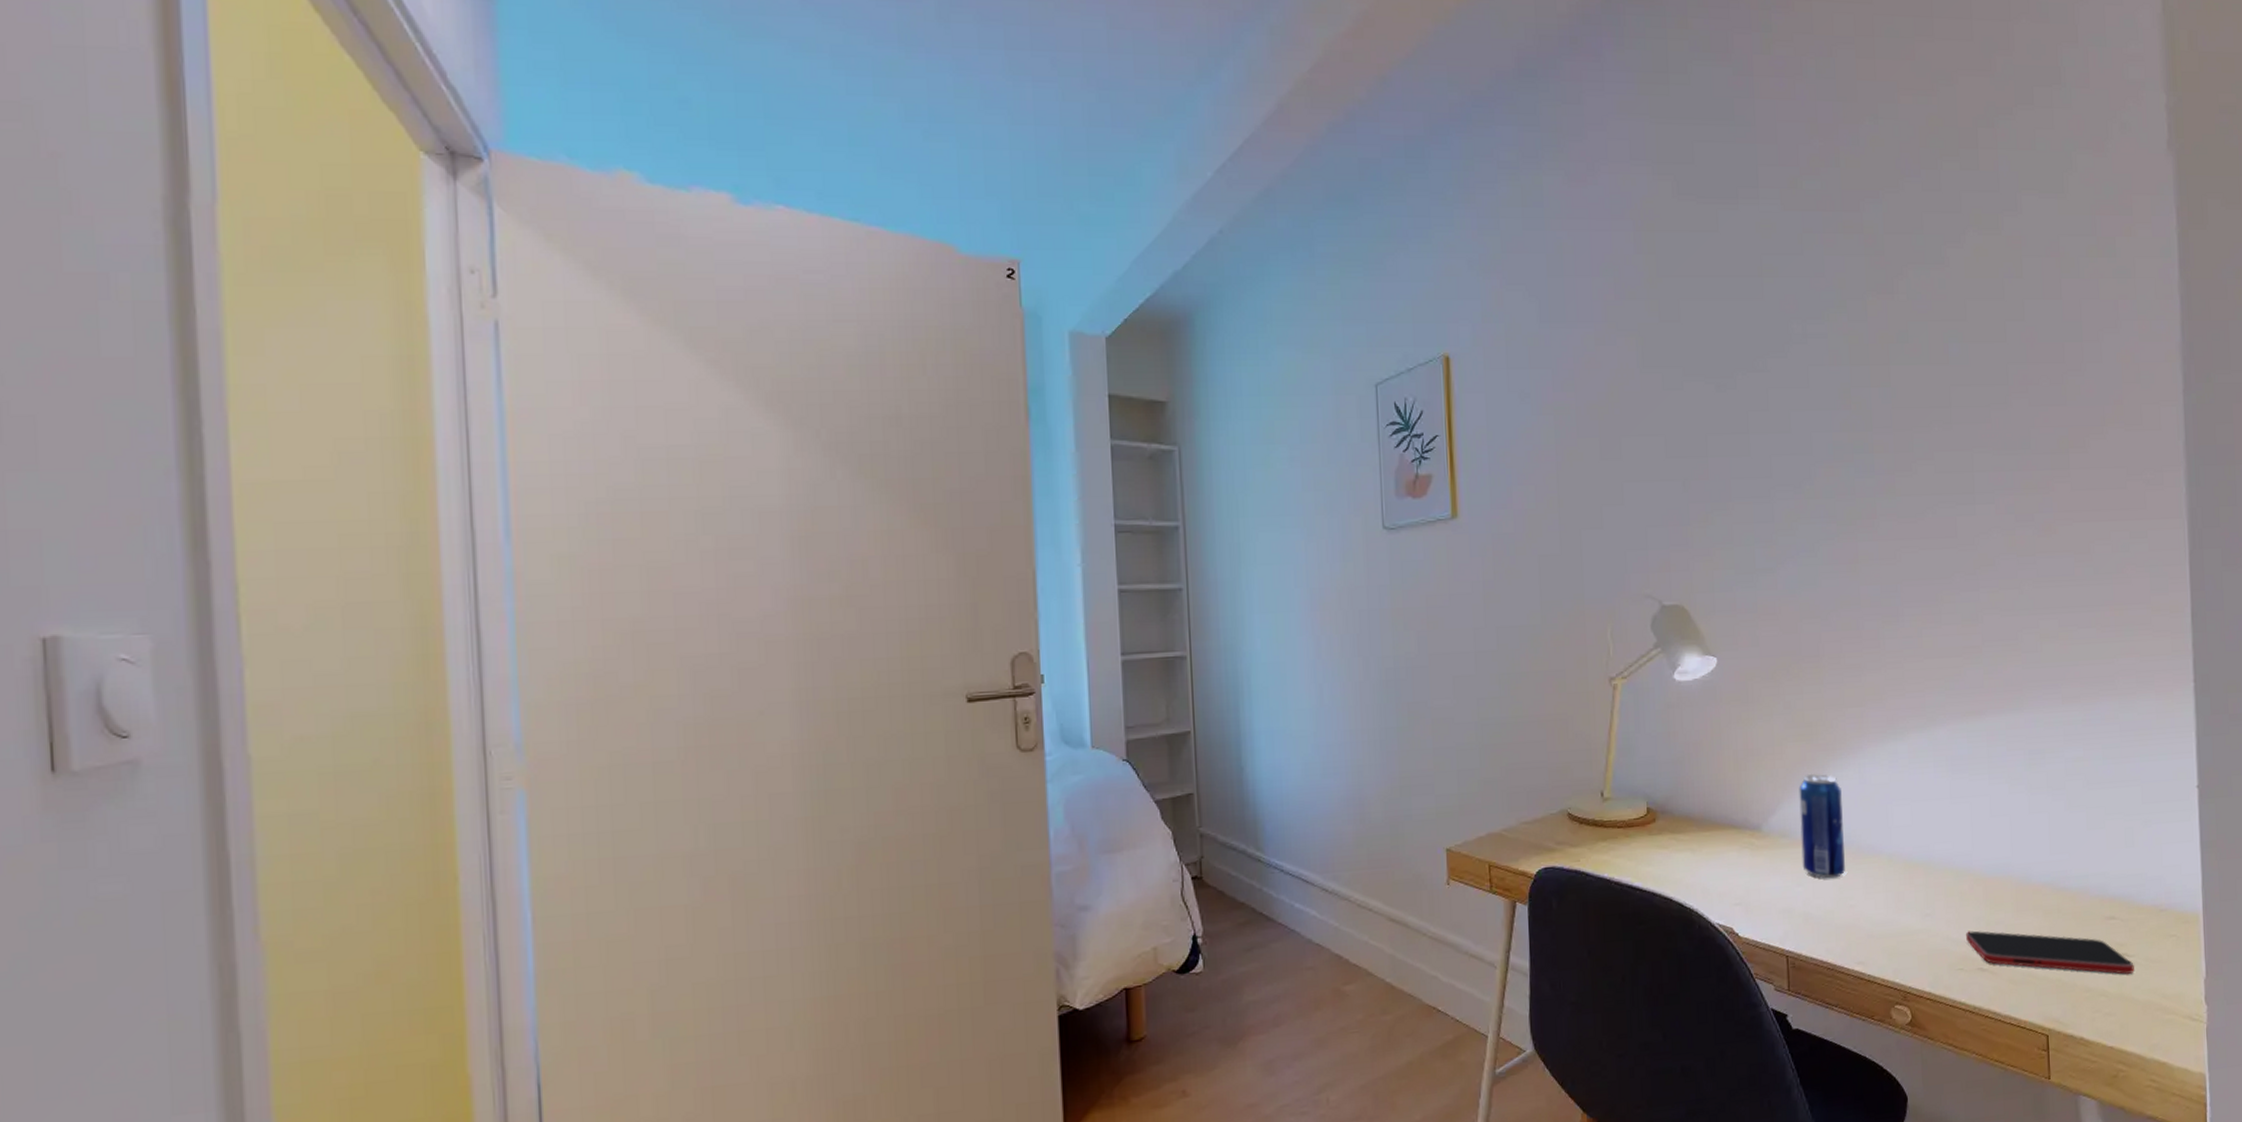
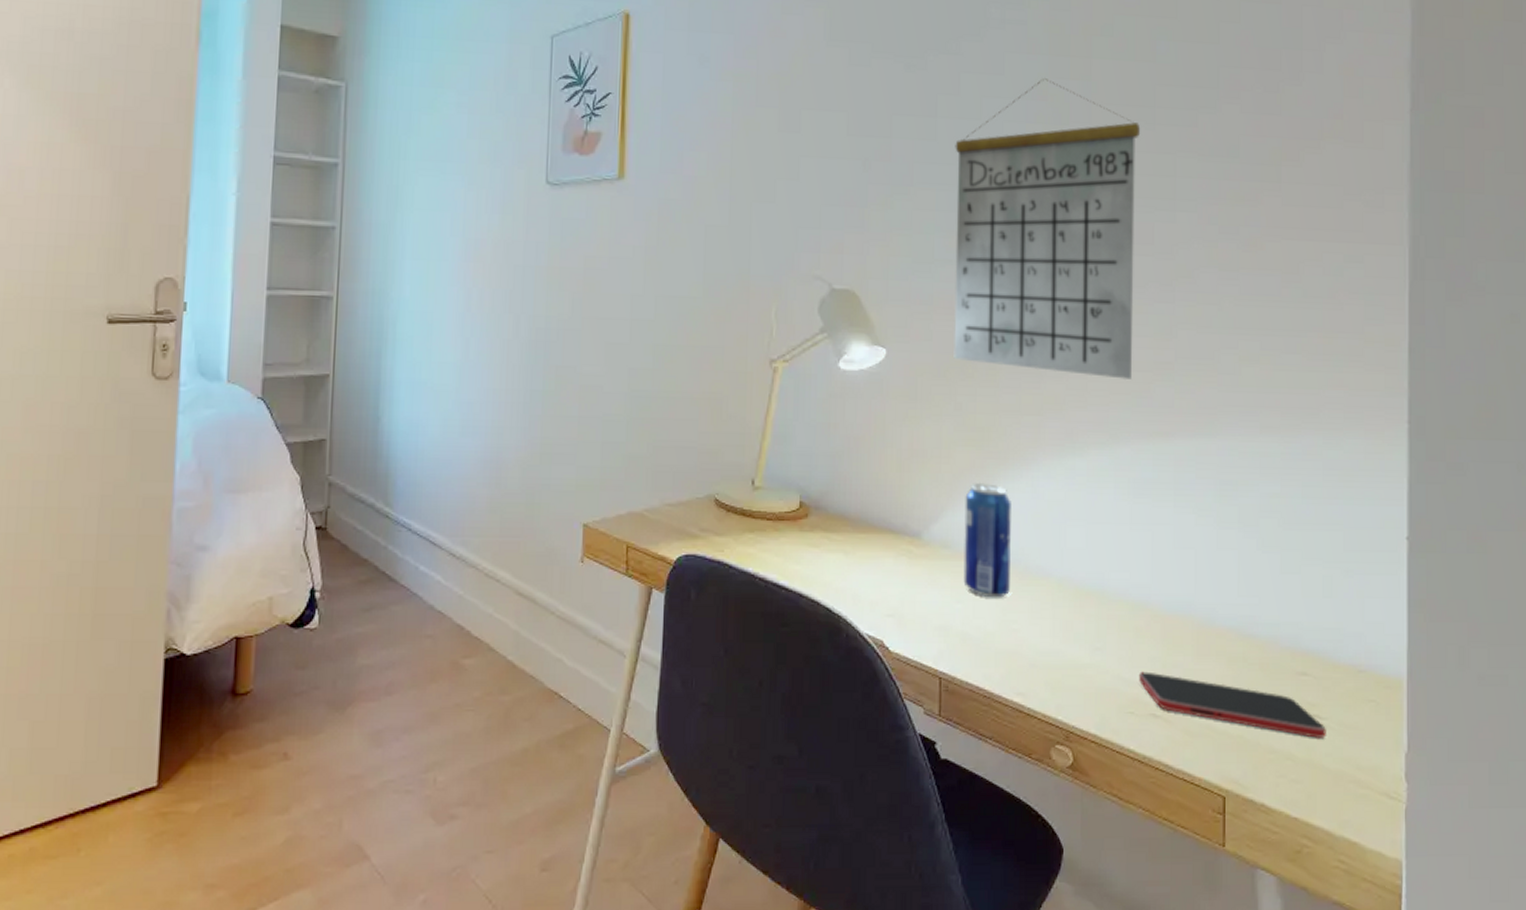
calendar: none [1768,388,1944,666] -> present [953,78,1141,379]

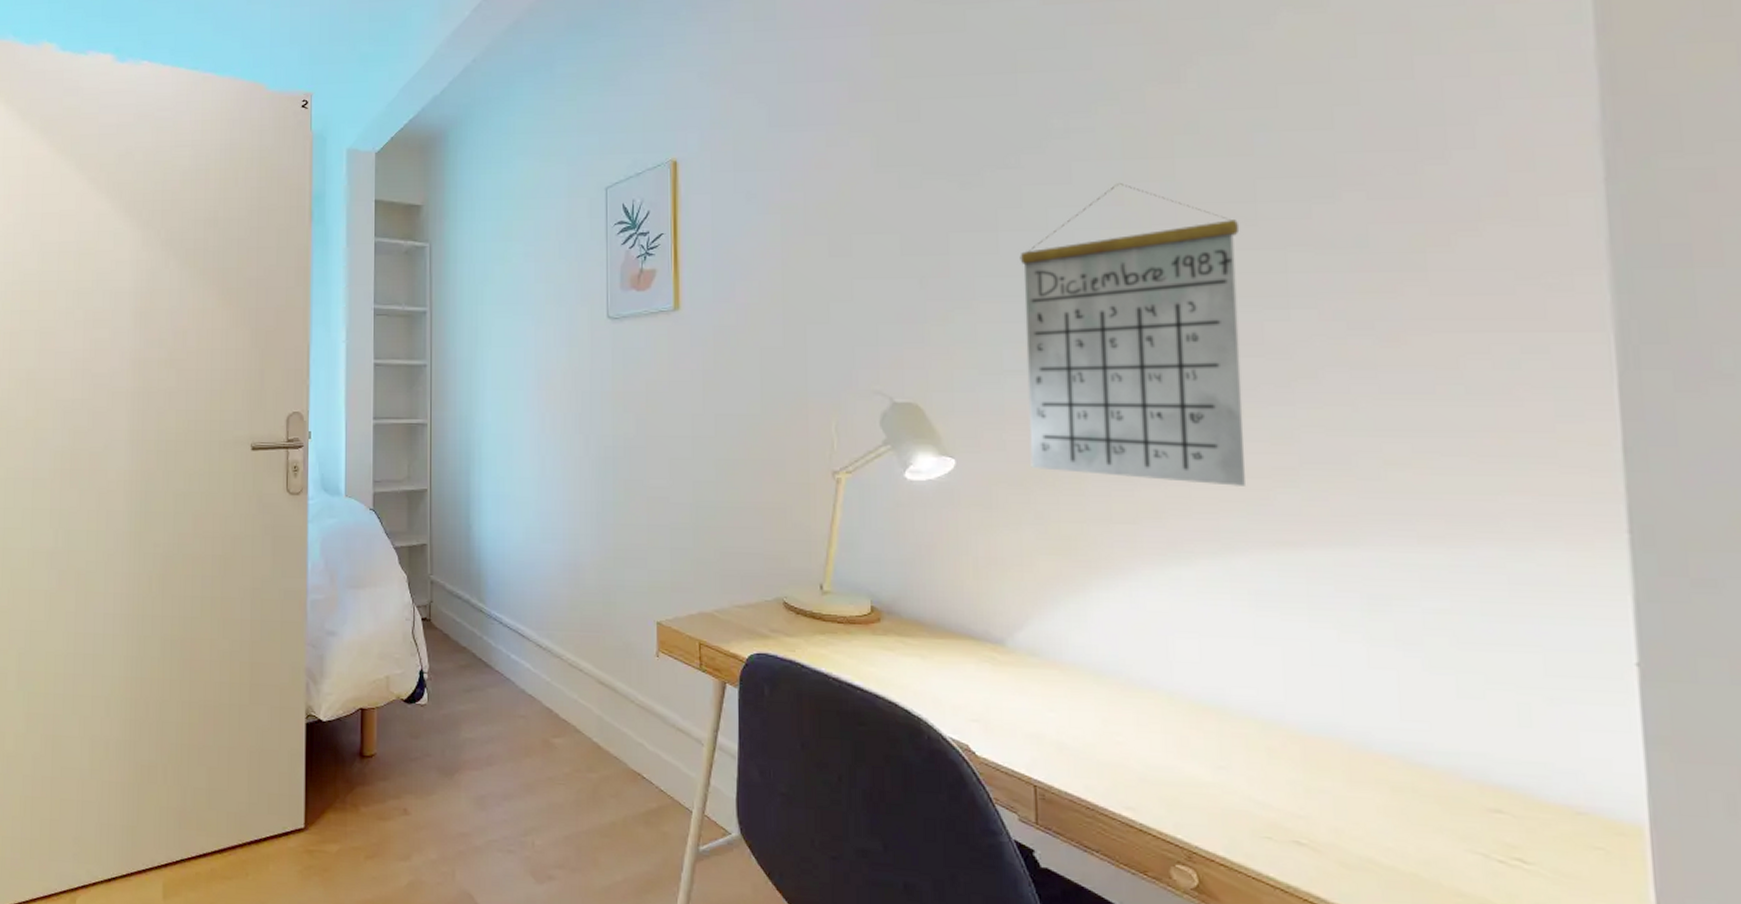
beverage can: present [963,482,1013,598] -> none [1052,591,1111,709]
smartphone: present [1139,671,1326,740] -> none [1276,795,1535,887]

